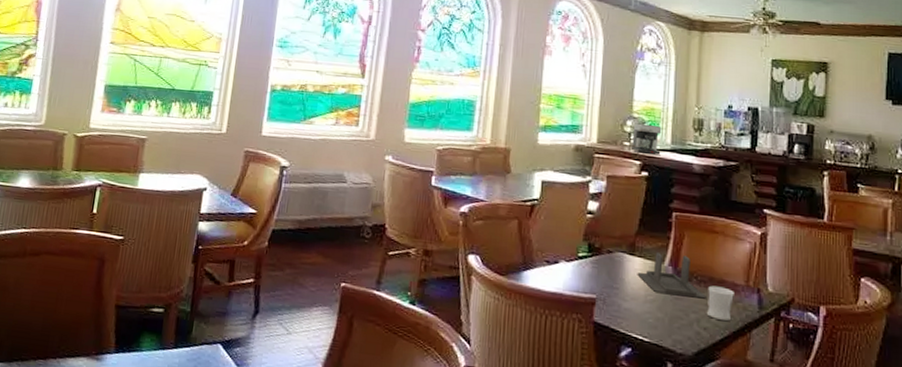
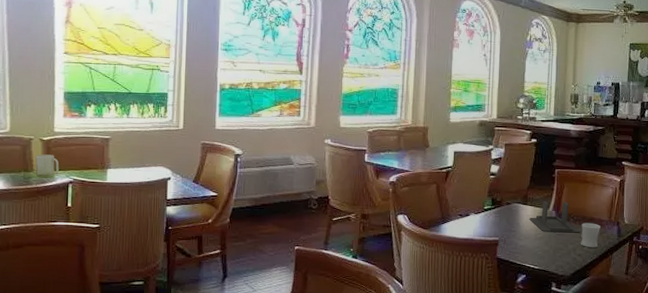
mug: none [64,151,90,179] -> present [35,154,60,178]
coffee maker: present [632,123,662,155] -> none [524,100,547,125]

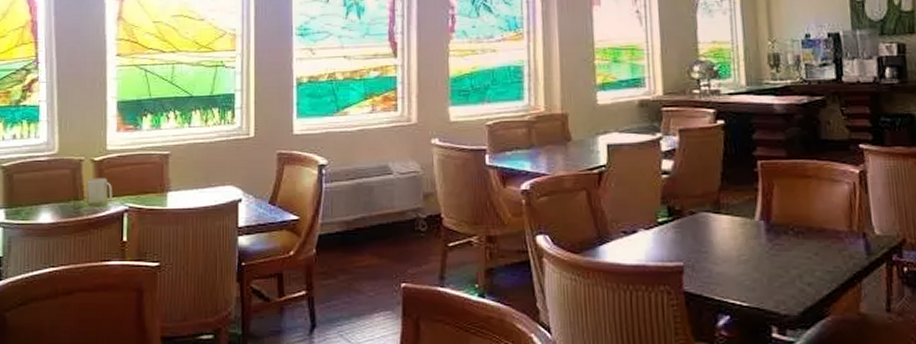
napkin holder: present [529,201,580,233] -> none [725,206,807,252]
mug: present [580,223,601,248] -> none [807,236,838,274]

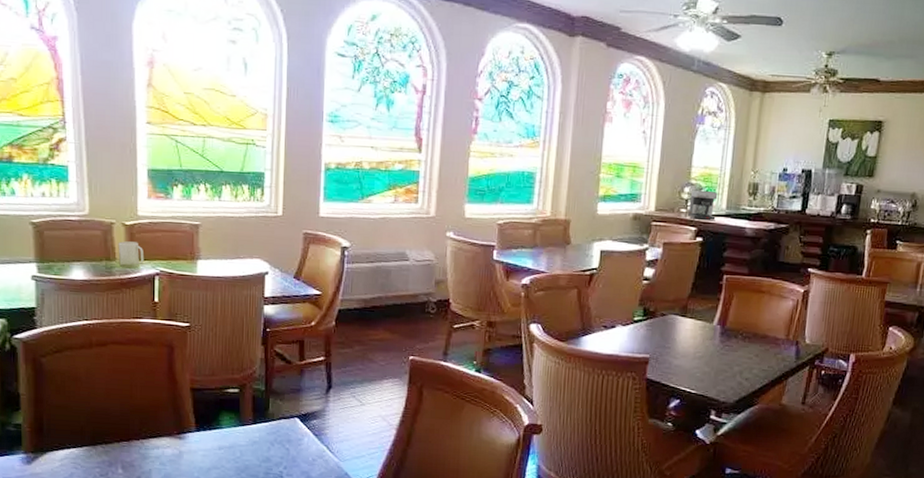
coffee maker: none [701,66,736,100] -> present [688,189,718,220]

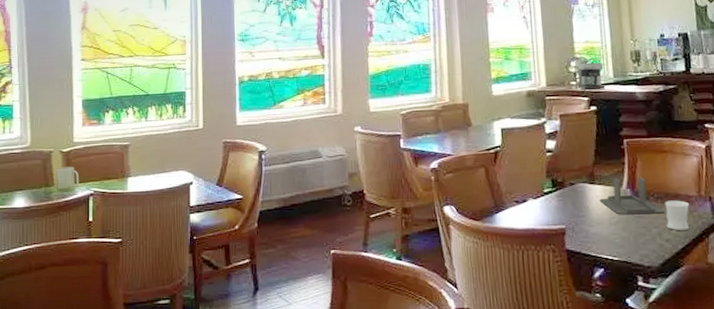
napkin holder: none [687,313,750,353] -> present [599,177,665,215]
mug: none [748,340,775,372] -> present [665,200,690,231]

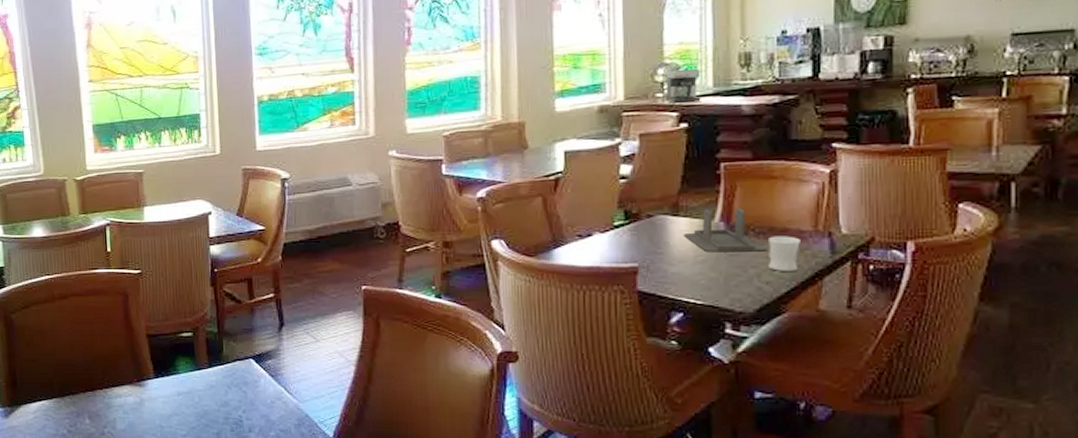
mug: present [56,167,80,192] -> none [71,195,96,222]

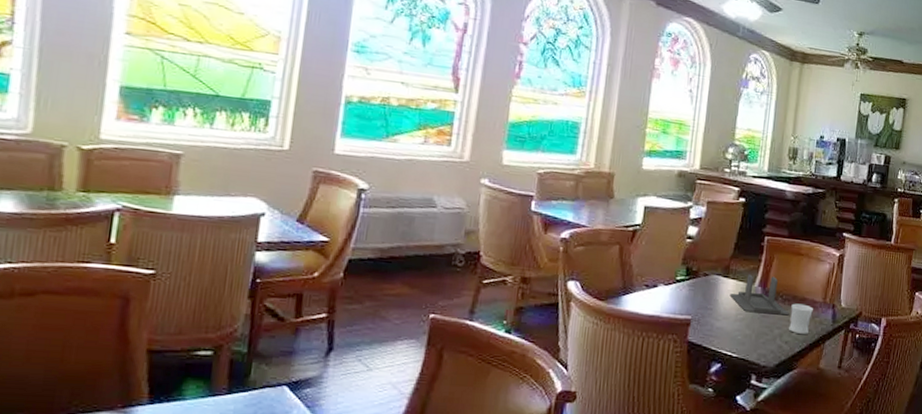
coffee maker: present [666,68,701,103] -> none [732,150,760,182]

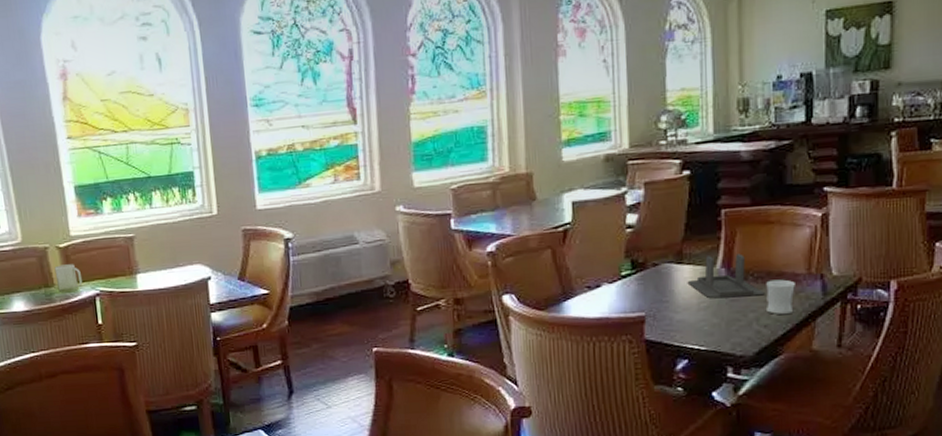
mug: none [66,168,103,202] -> present [54,264,83,293]

